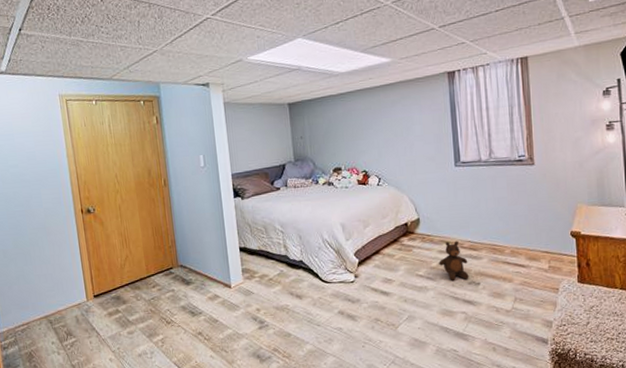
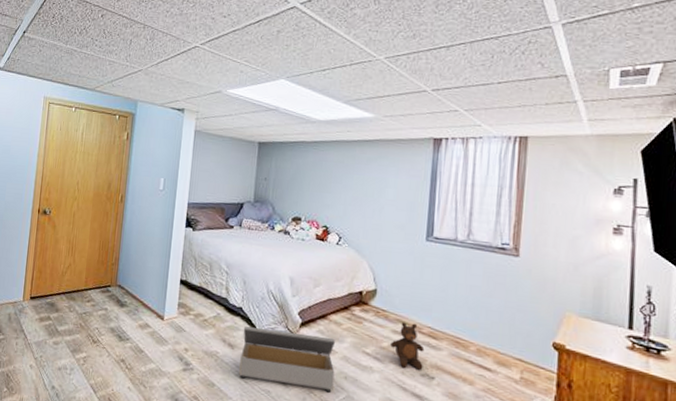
storage ottoman: none [307,269,397,323] -> present [239,326,336,393]

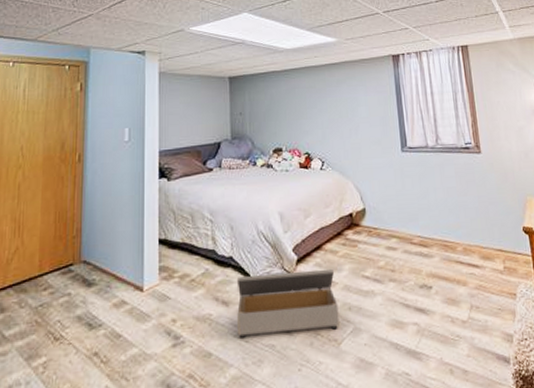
teddy bear: present [390,322,425,370] -> none [387,235,420,283]

